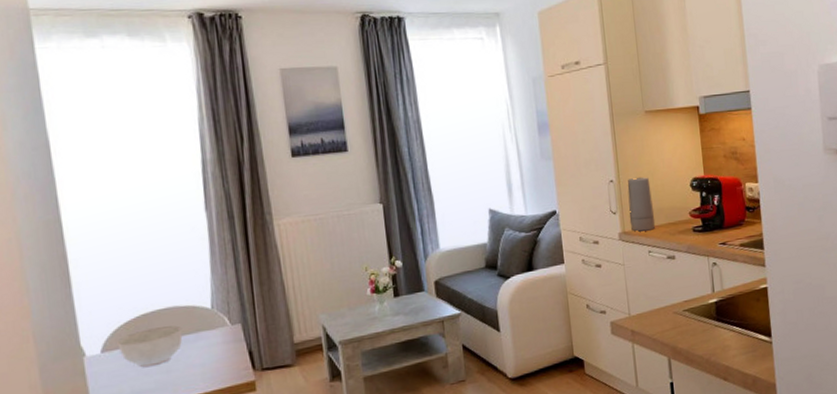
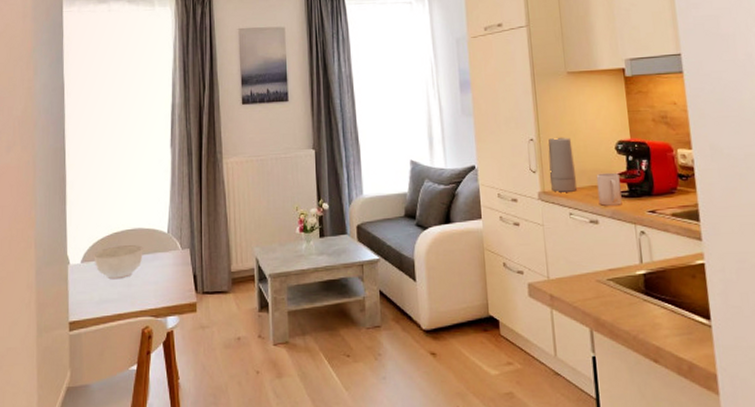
mug: none [672,209,697,242] -> present [596,172,622,206]

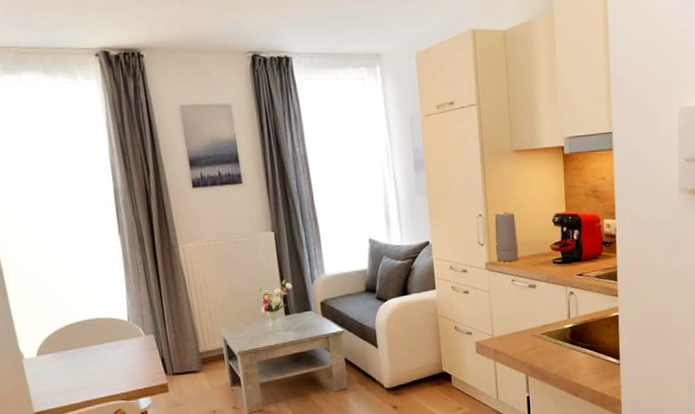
bowl: present [94,245,143,280] -> none [49,334,105,370]
mug: present [596,172,622,206] -> none [535,242,556,272]

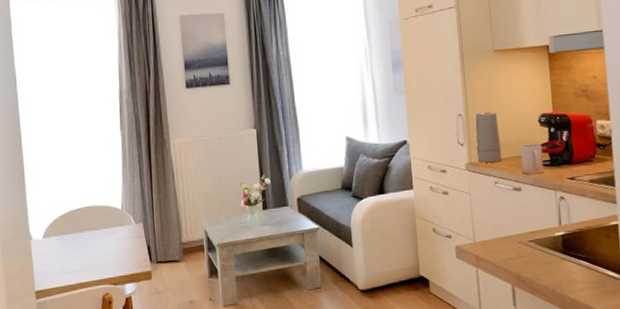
mug: none [535,242,556,272] -> present [519,143,544,174]

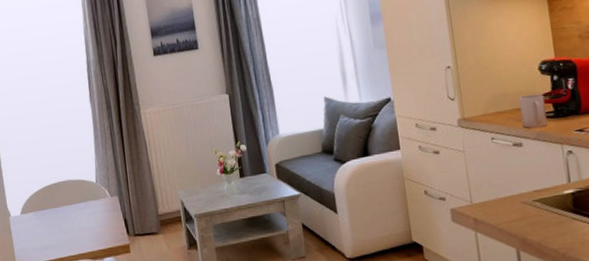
canister: present [476,112,501,163] -> none [467,62,498,118]

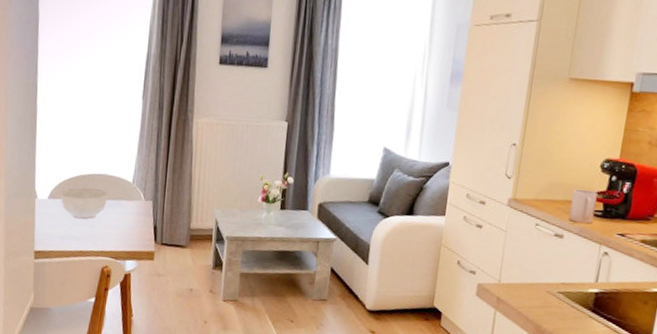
bowl: none [31,195,76,228] -> present [60,188,108,220]

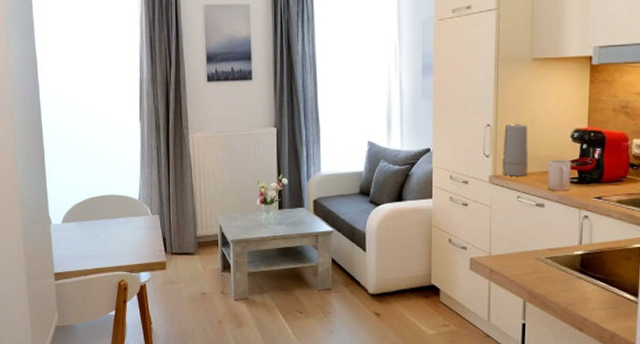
bowl: present [60,188,108,220] -> none [73,209,117,239]
canister: none [523,146,556,204] -> present [503,124,528,176]

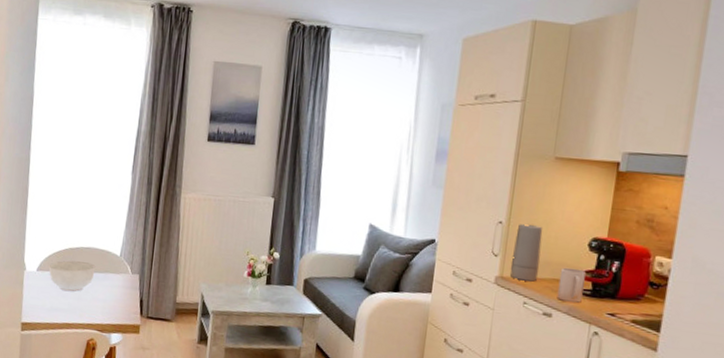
bowl: none [73,209,117,239] -> present [48,260,96,292]

